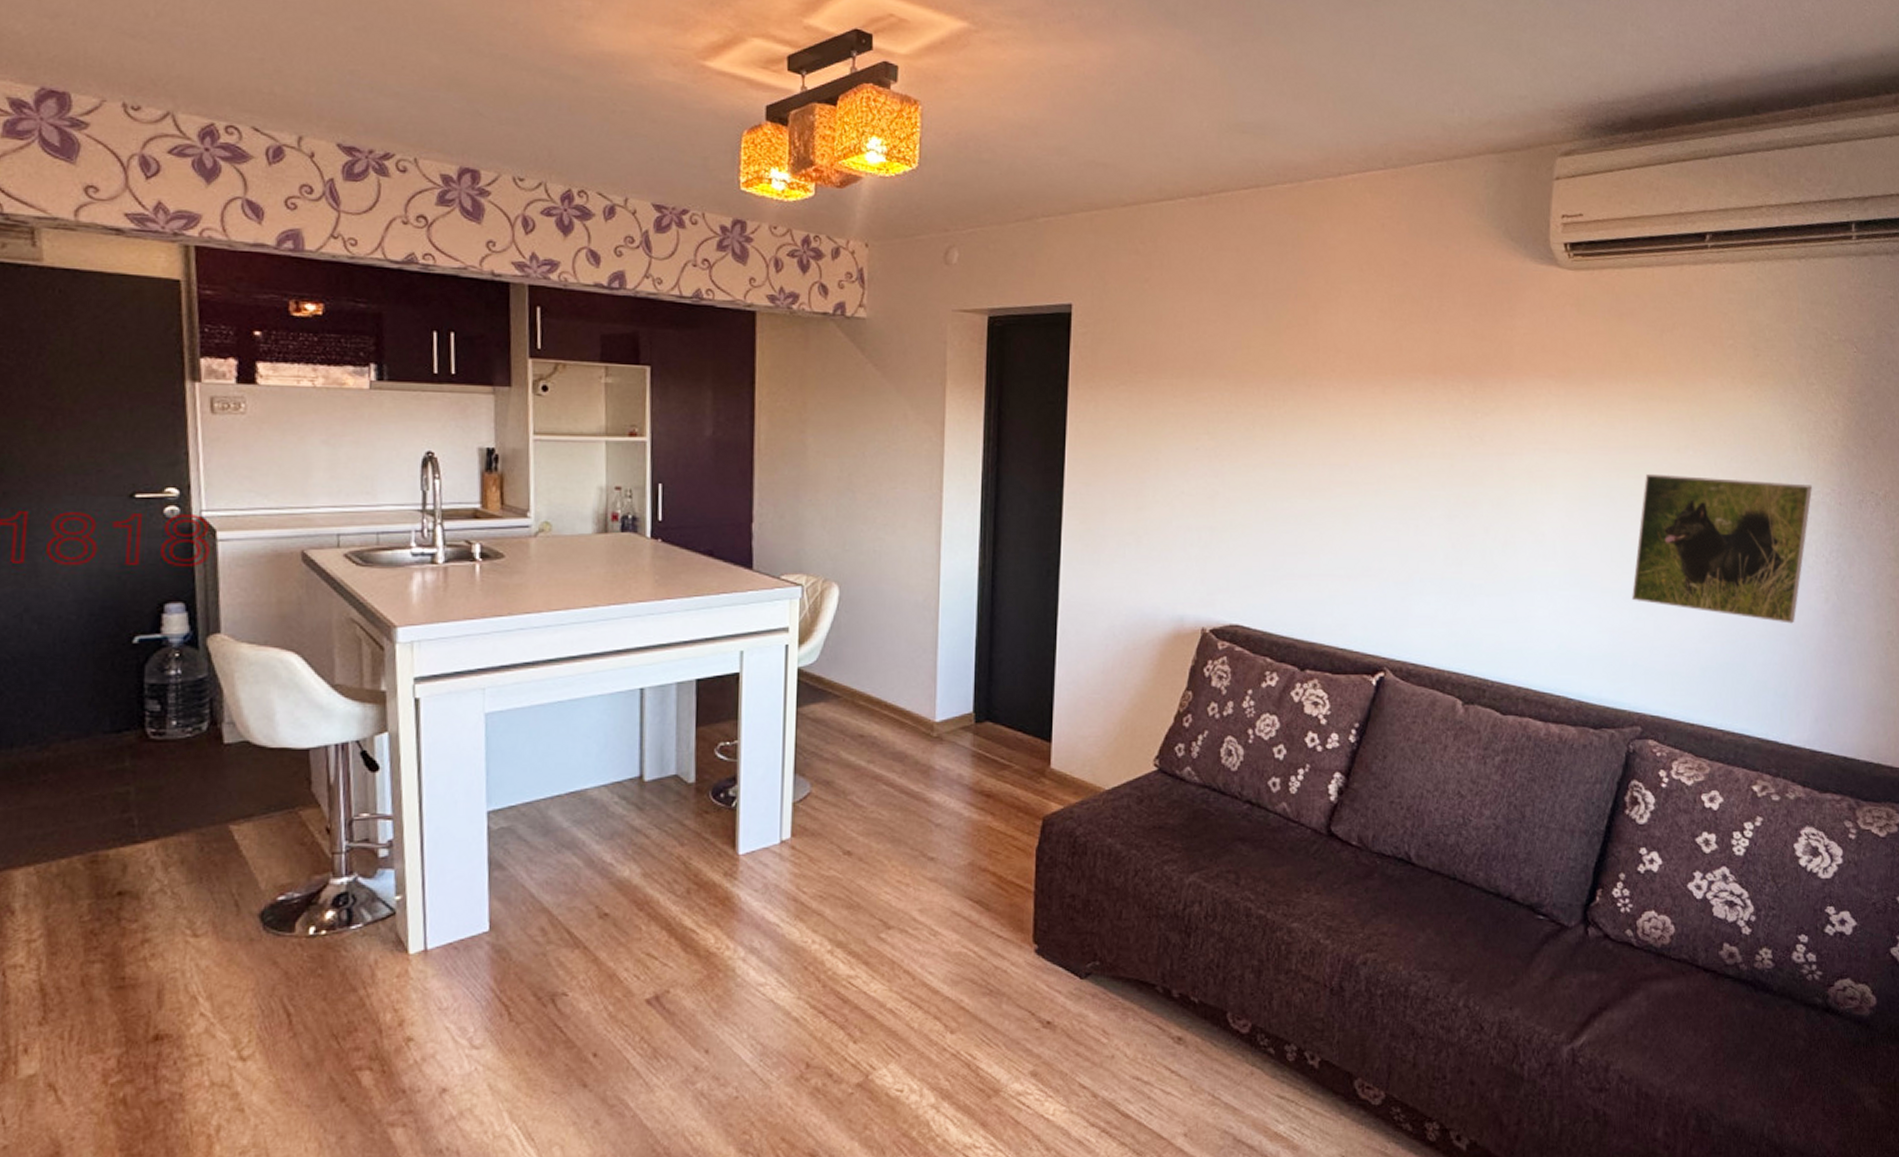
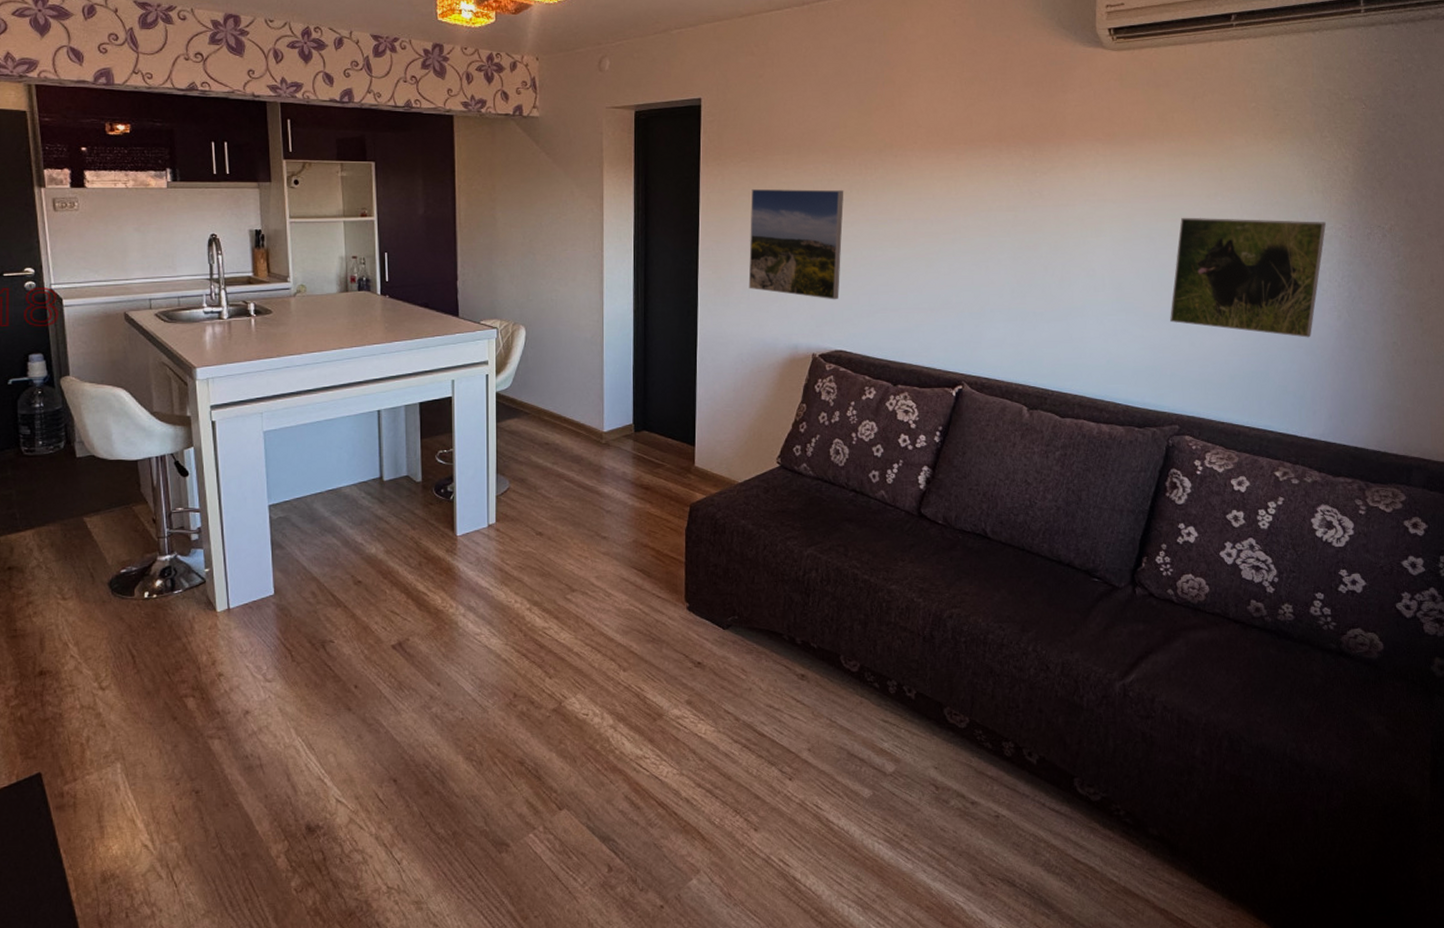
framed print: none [1124,420,1246,562] -> present [748,189,844,300]

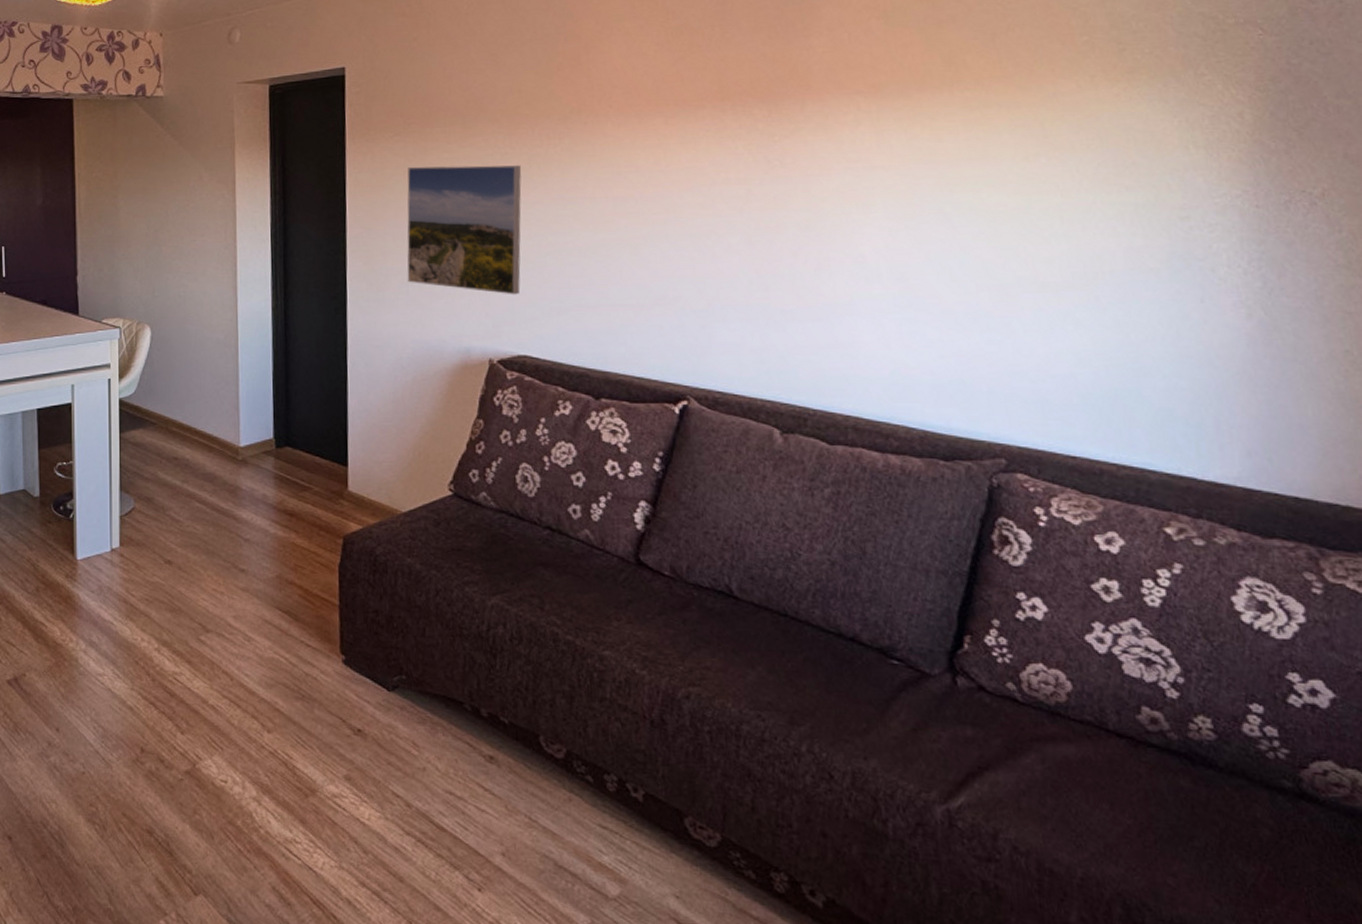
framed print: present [1170,217,1326,338] -> none [980,186,1215,344]

